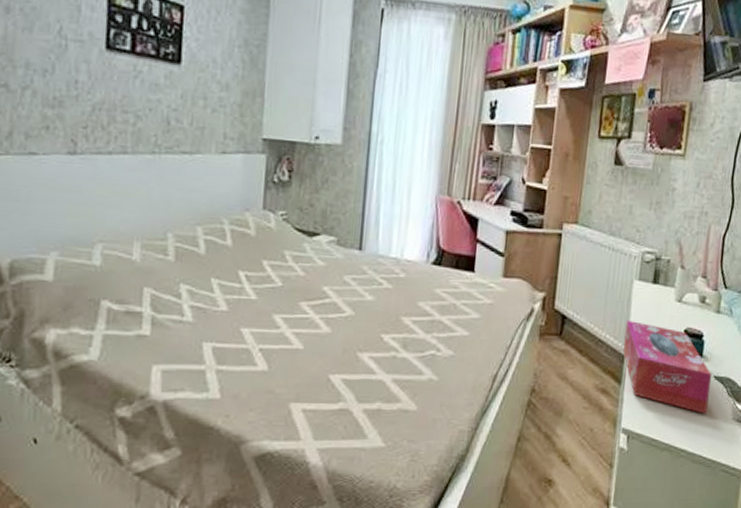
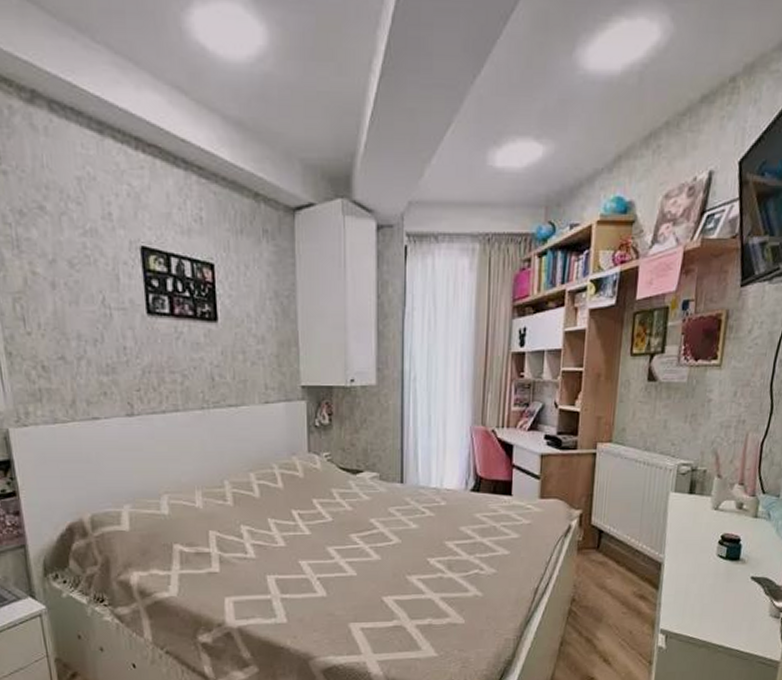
tissue box: present [623,321,712,414] -> none [660,531,749,612]

